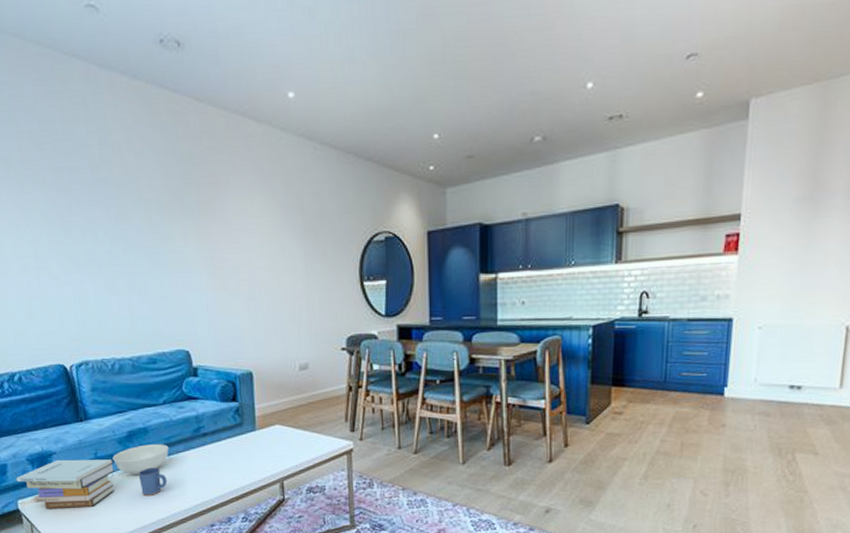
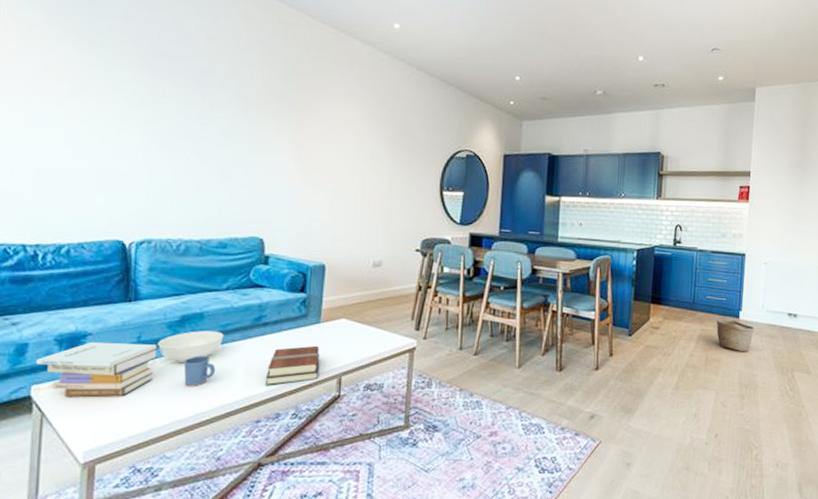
books: none [213,452,262,493] -> present [266,345,320,386]
basket: none [694,399,744,433] -> present [716,320,754,352]

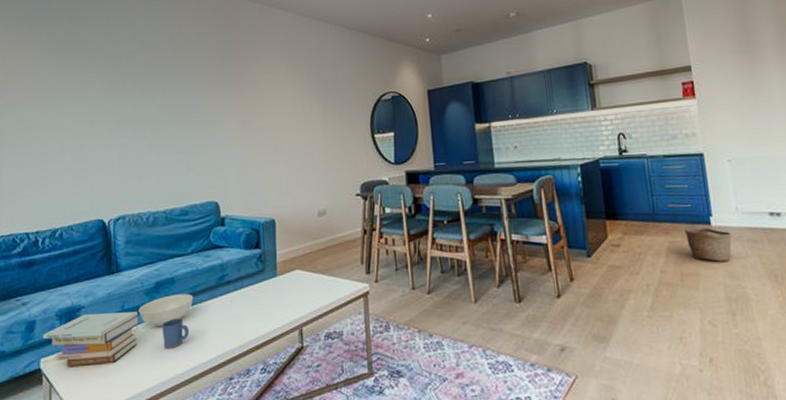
books: present [266,345,320,386] -> none [234,298,282,343]

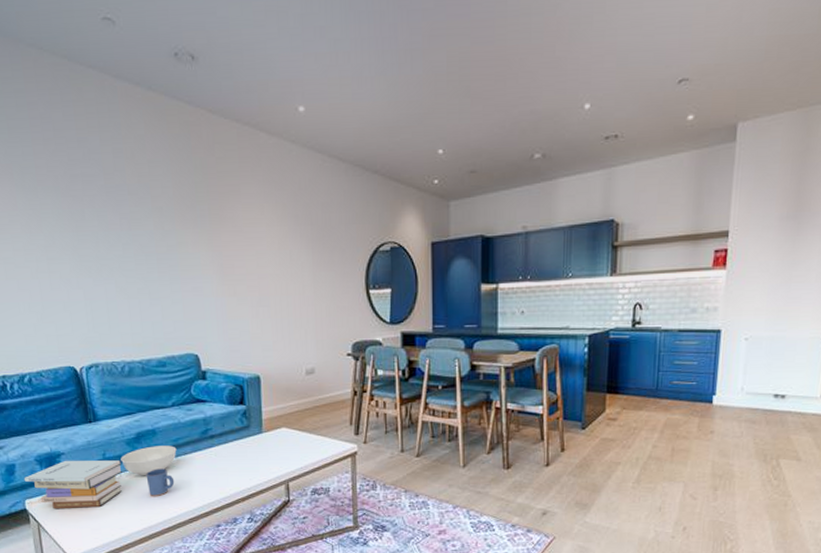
basket: present [684,228,732,262] -> none [684,406,731,440]

